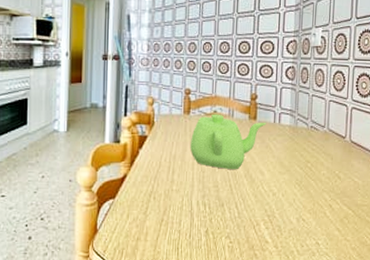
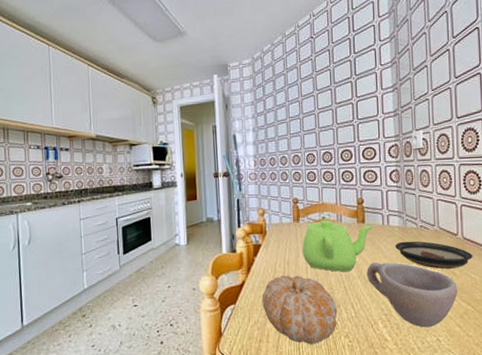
fruit: none [143,170,221,244] -> present [262,275,338,344]
cup: none [253,162,340,231] -> present [366,263,458,328]
saucer: none [284,141,358,171] -> present [395,241,473,269]

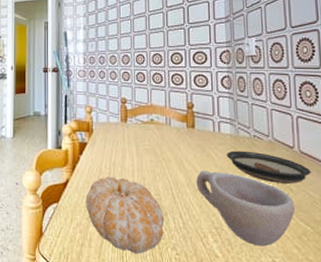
teapot: present [302,220,375,272] -> none [129,122,206,179]

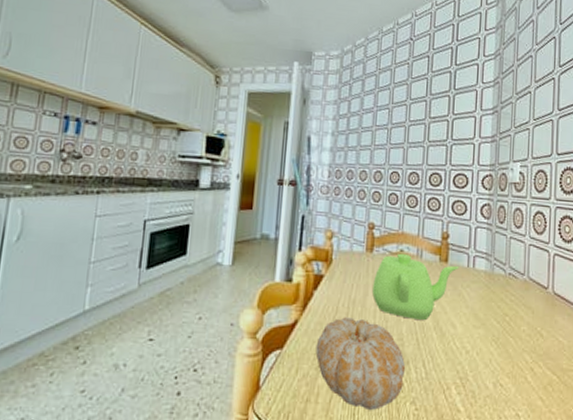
teapot: none [129,122,206,179] -> present [372,253,459,321]
cup: present [196,171,295,247] -> none [444,312,543,399]
saucer: present [227,150,311,184] -> none [479,290,563,328]

